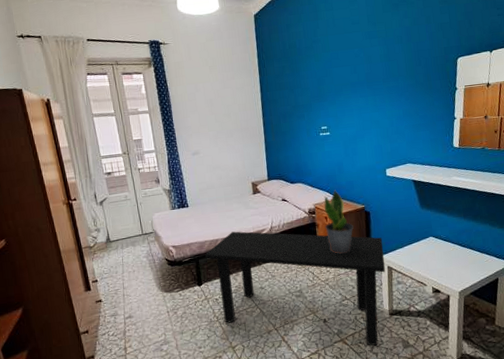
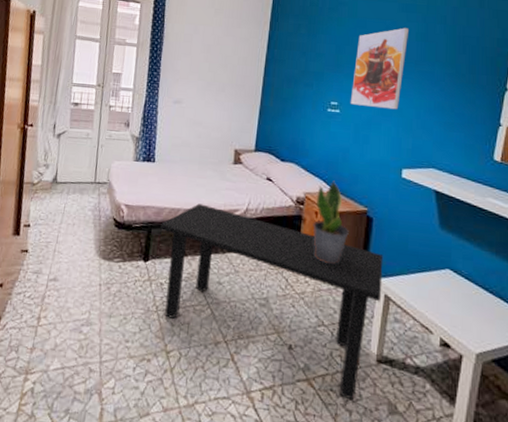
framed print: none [334,52,376,126] -> present [350,27,409,110]

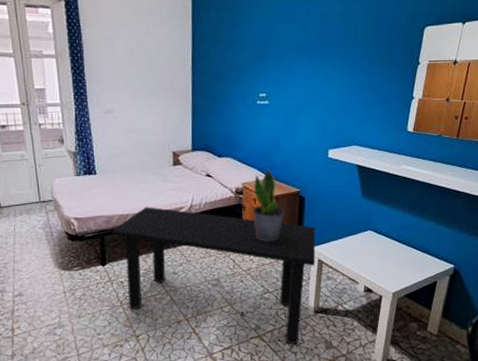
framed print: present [350,27,409,110] -> none [277,10,329,95]

